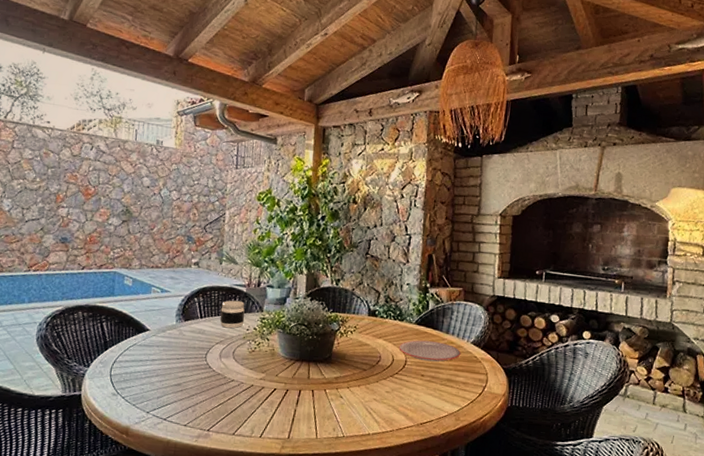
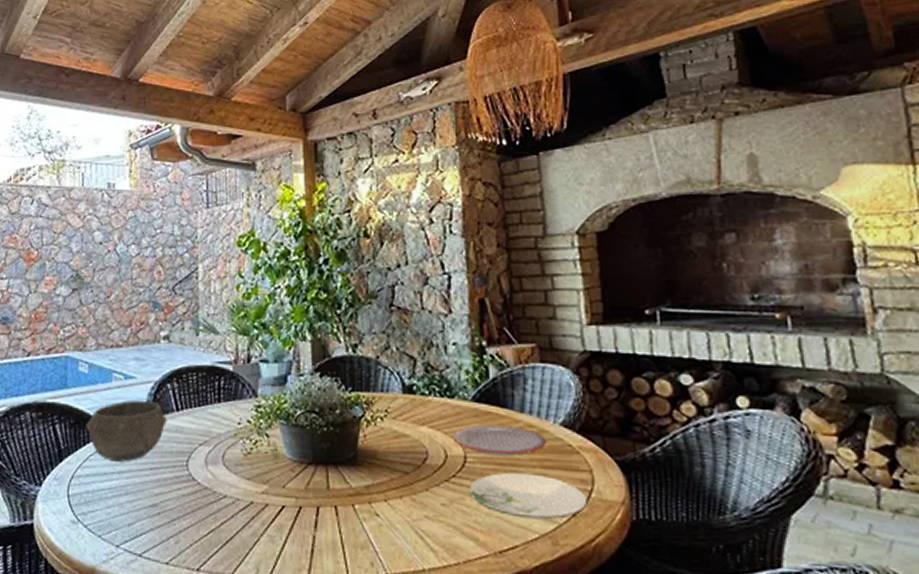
bowl: none [128,308,193,353] -> present [86,400,167,462]
jar: present [220,300,245,329] -> none [201,383,234,423]
plate: none [405,372,482,404] -> present [468,472,588,520]

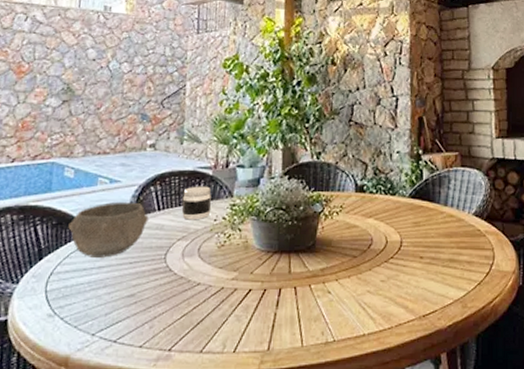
jar: none [201,383,234,423] -> present [181,186,212,220]
plate: present [452,424,546,457] -> none [392,216,462,240]
plate: present [468,472,588,520] -> none [402,253,489,288]

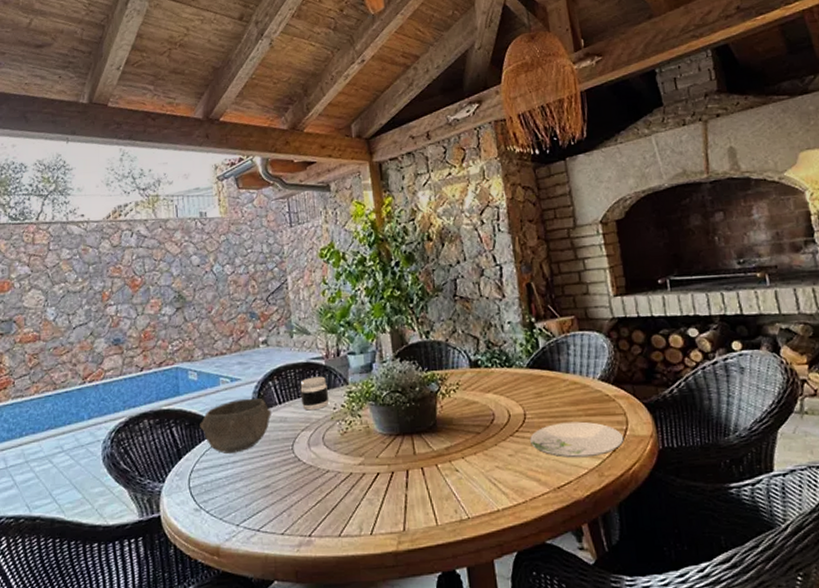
plate: none [402,253,489,288] -> present [529,421,624,458]

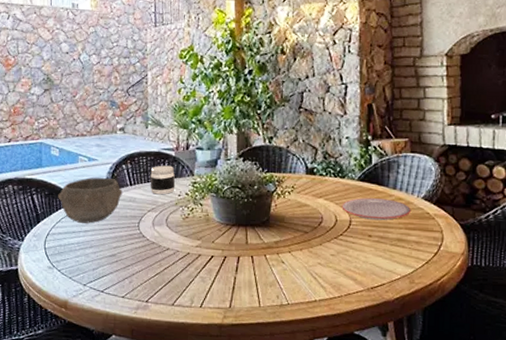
plate: none [513,385,588,411] -> present [342,197,411,221]
plate: present [529,421,624,458] -> none [351,232,438,266]

